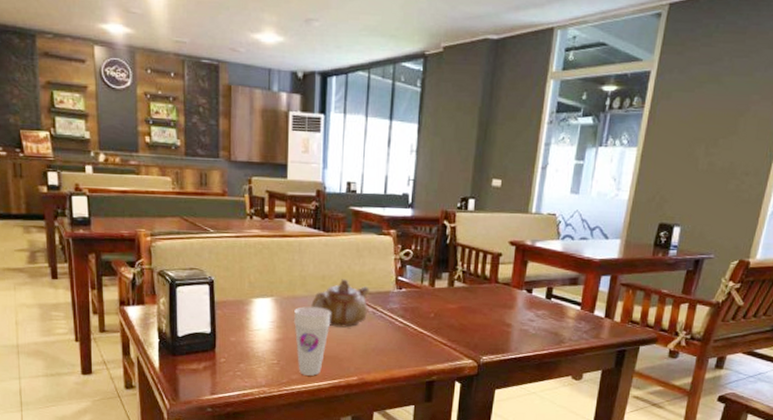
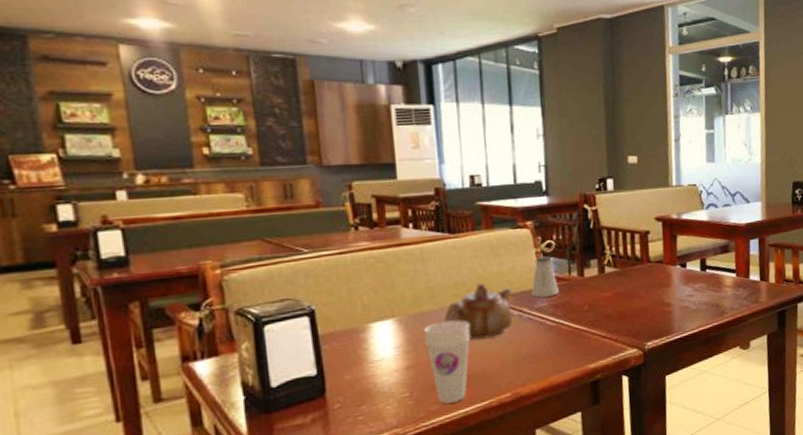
saltshaker: none [386,263,410,300] -> present [531,256,559,298]

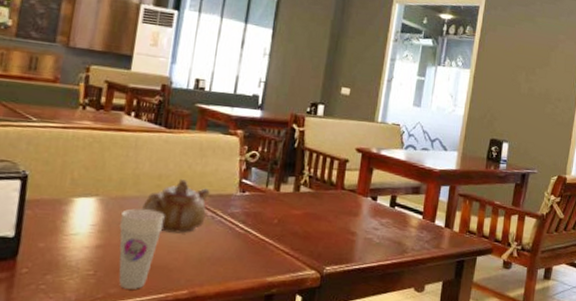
saltshaker: present [531,256,559,298] -> none [227,165,254,204]

